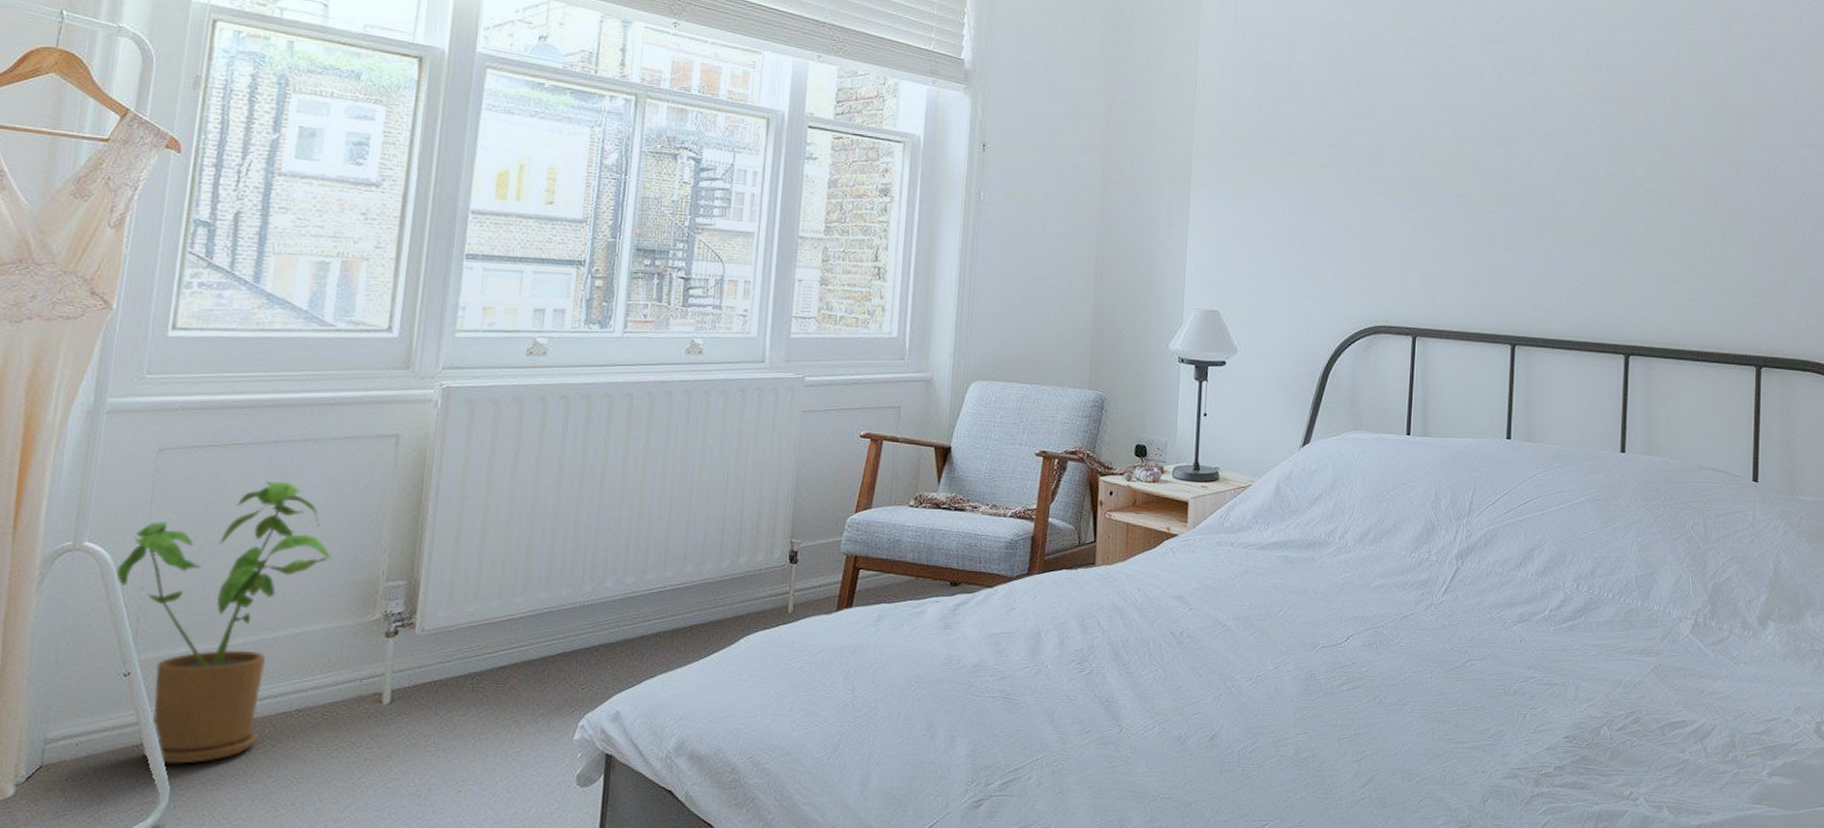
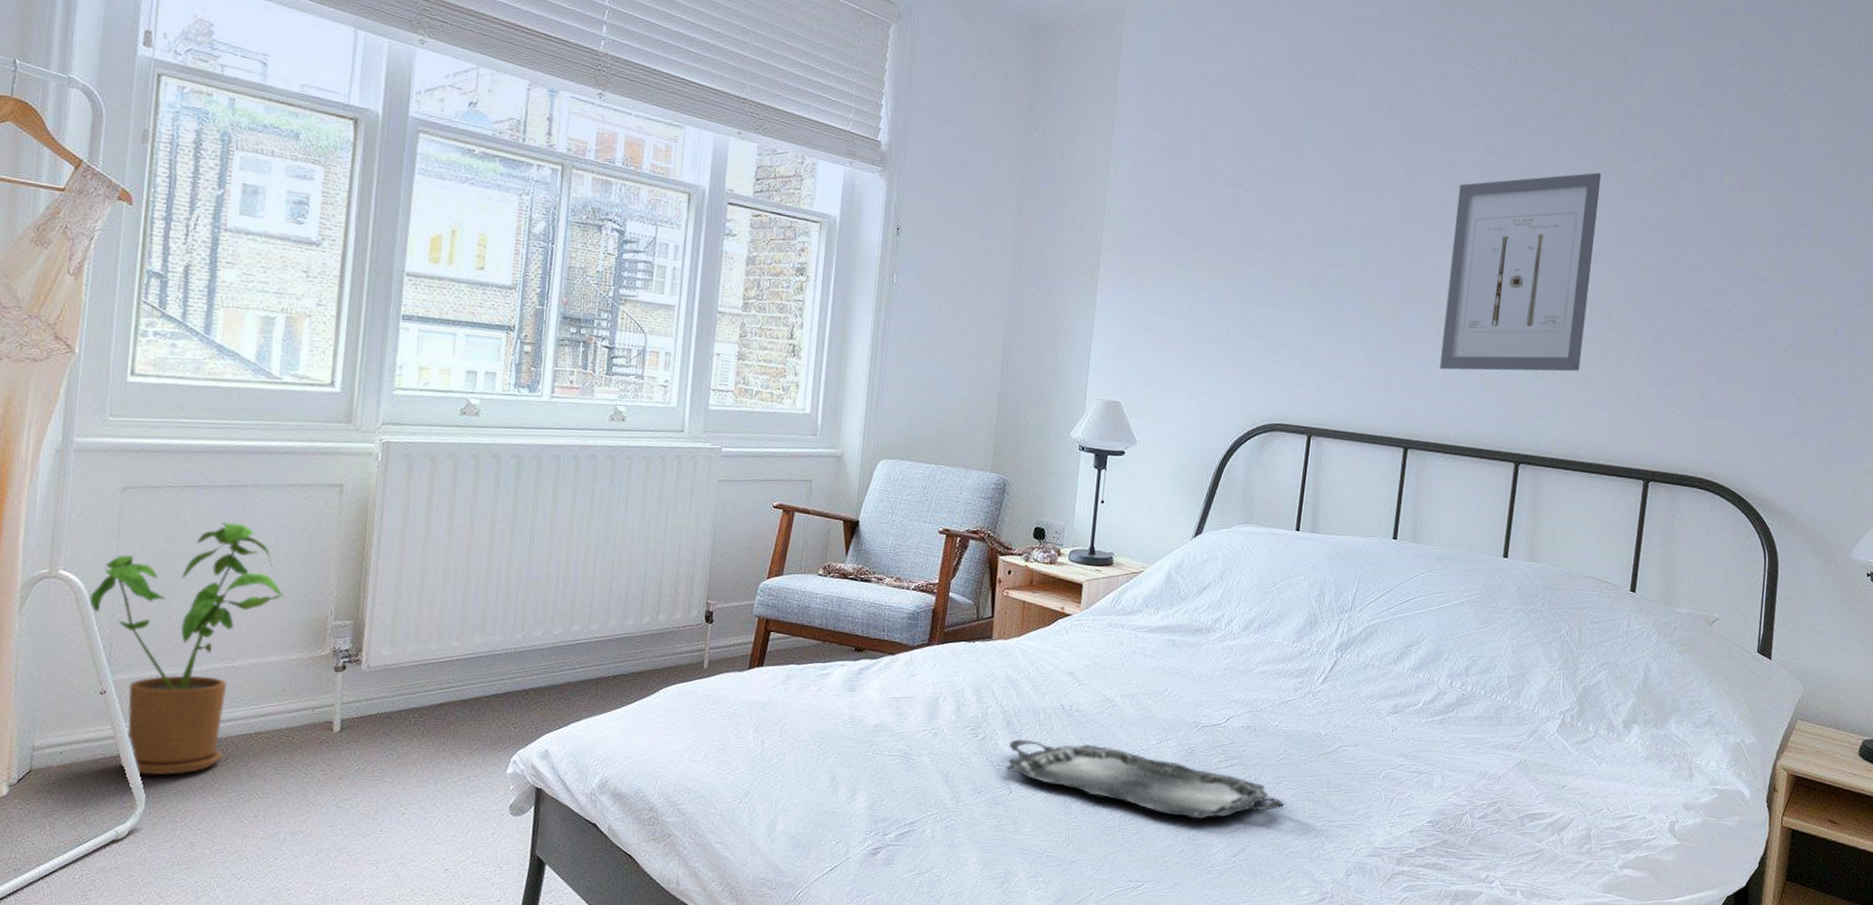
serving tray: none [1114,672,1412,748] -> present [1005,739,1284,819]
wall art: none [1542,63,1687,264] -> present [1440,172,1602,372]

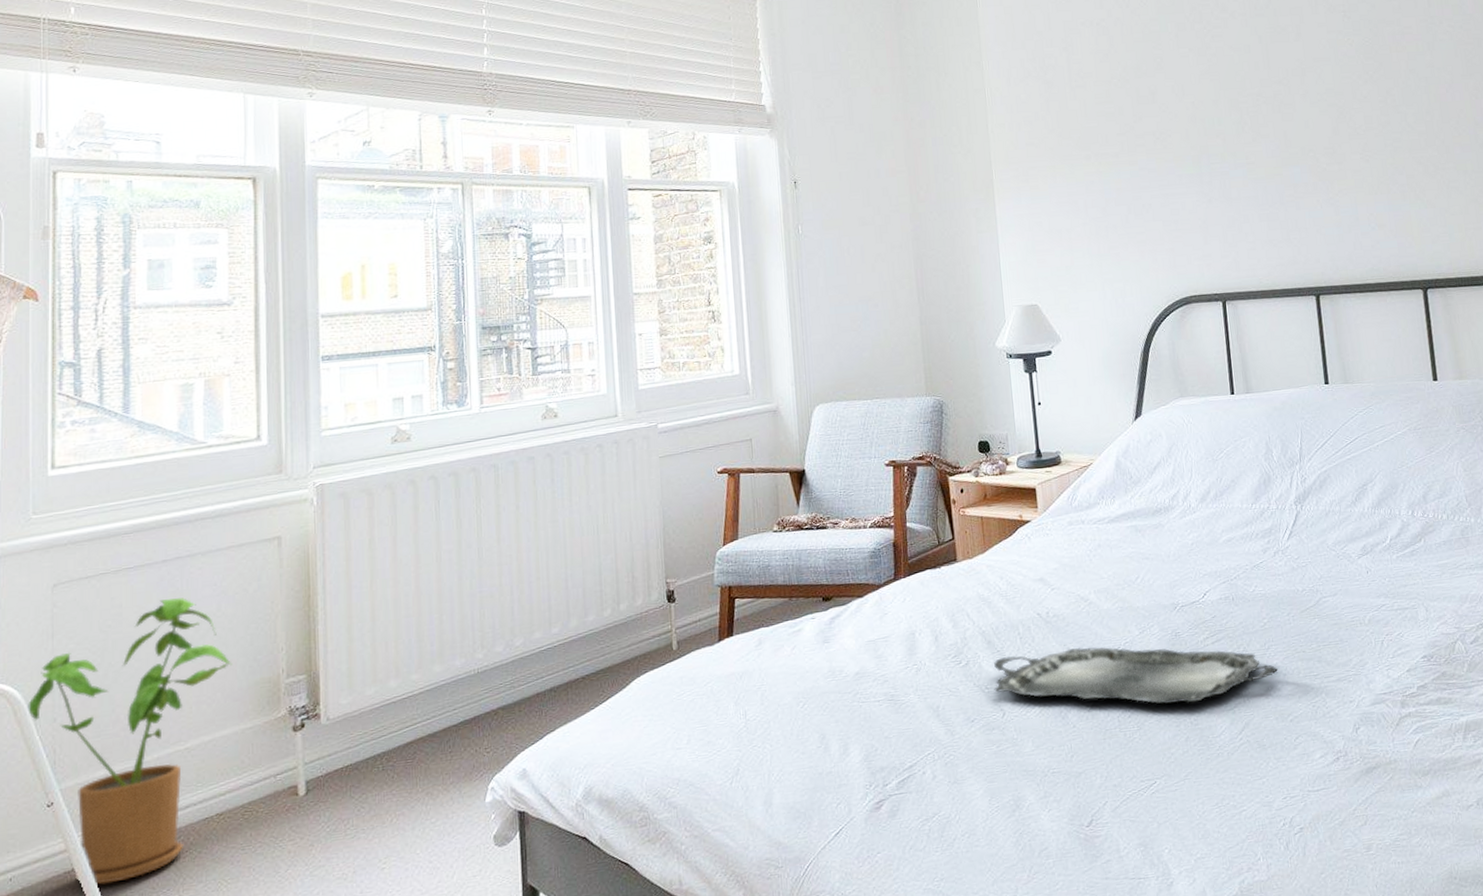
wall art: present [1440,172,1602,372] -> none [1311,10,1462,215]

